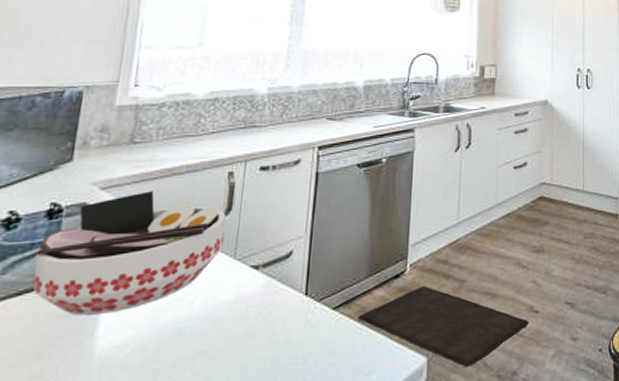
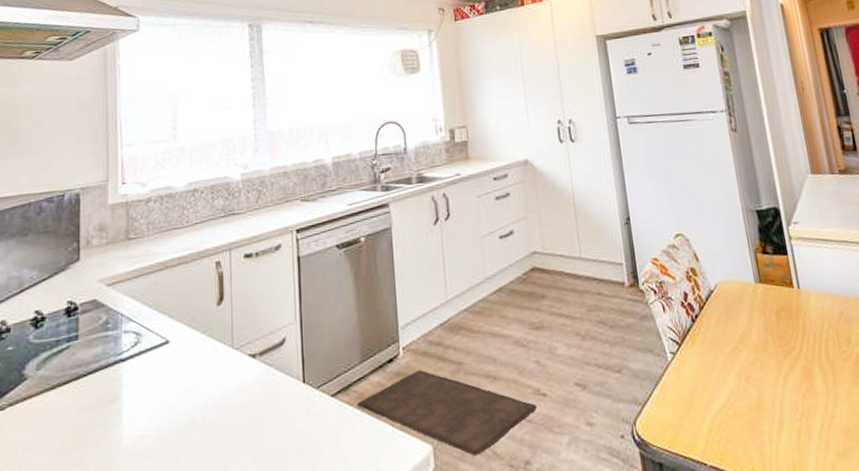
bowl: present [32,191,226,316] -> none [60,285,220,407]

